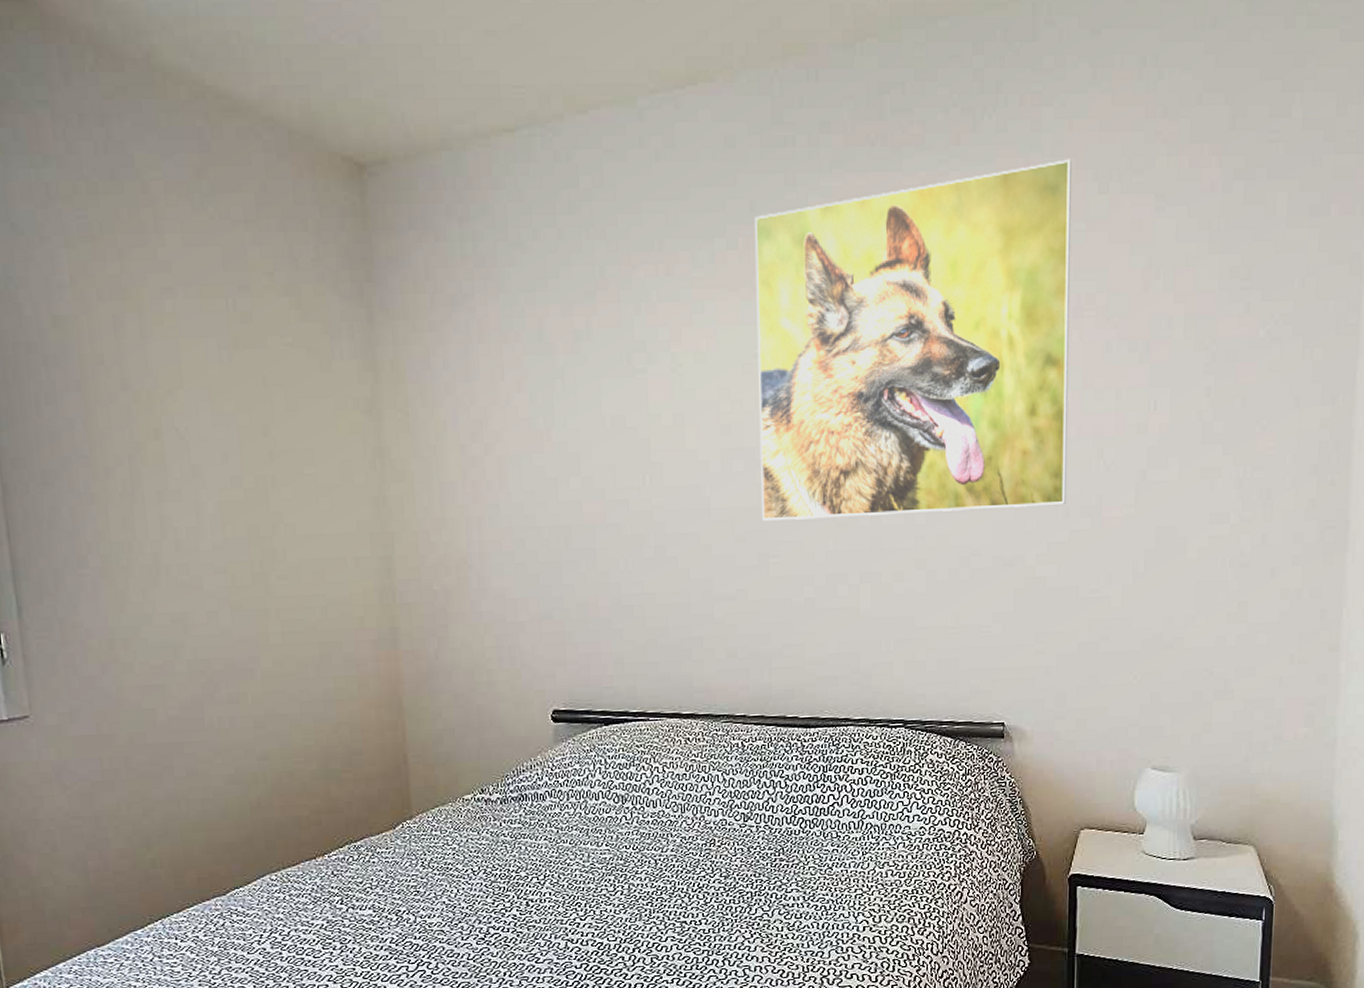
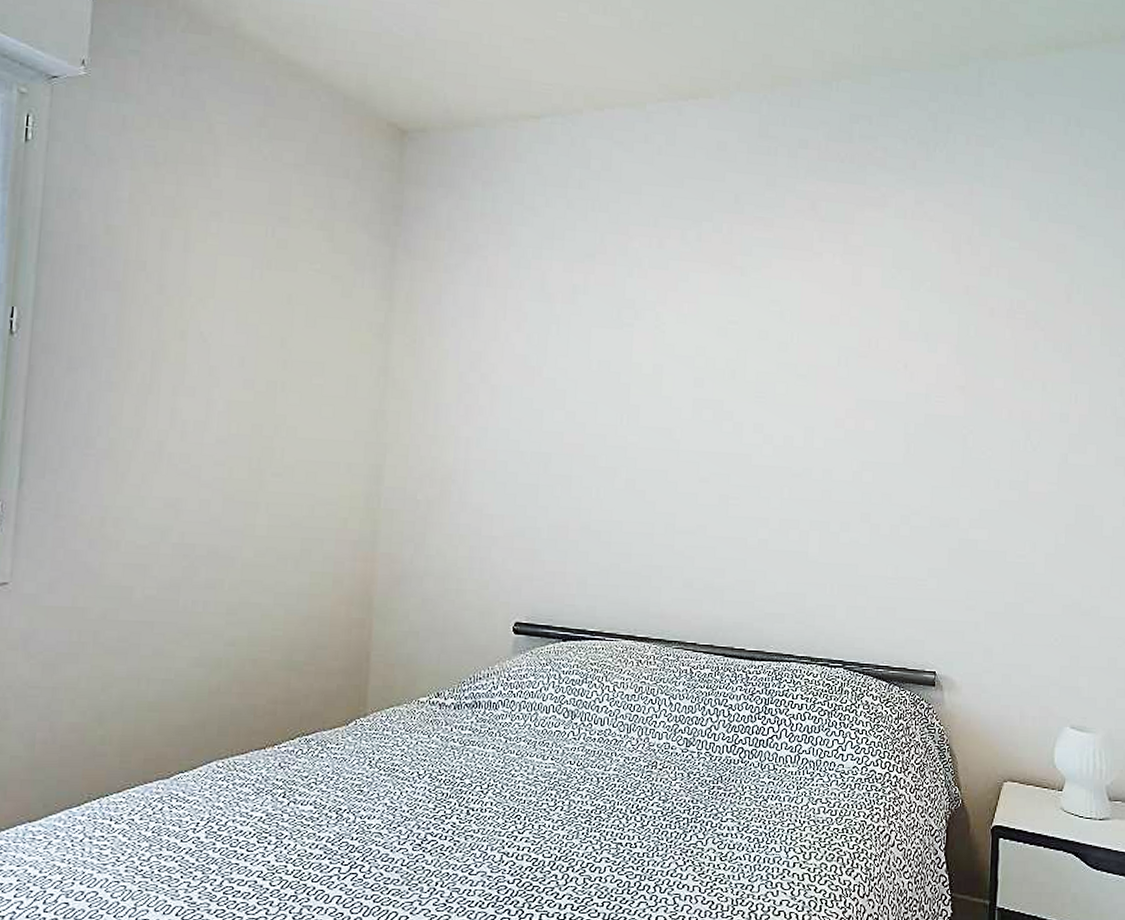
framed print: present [754,159,1071,521] -> none [726,190,1008,477]

